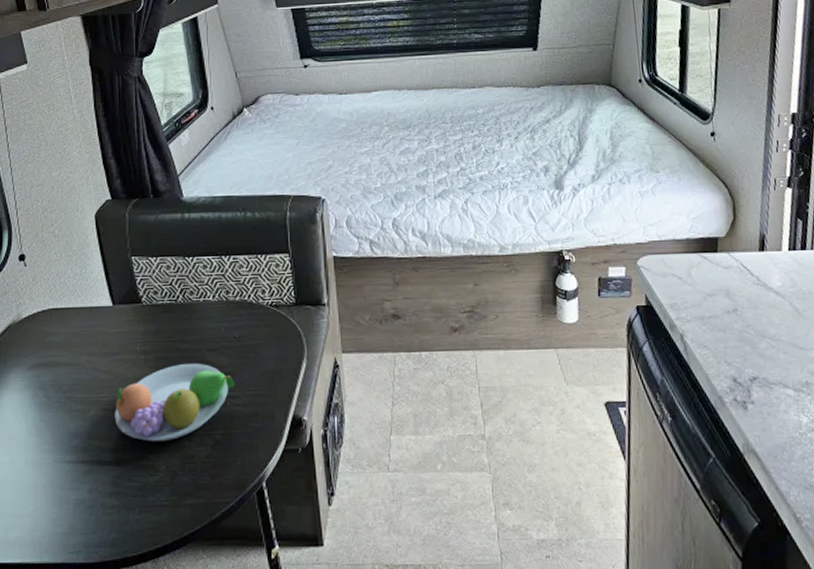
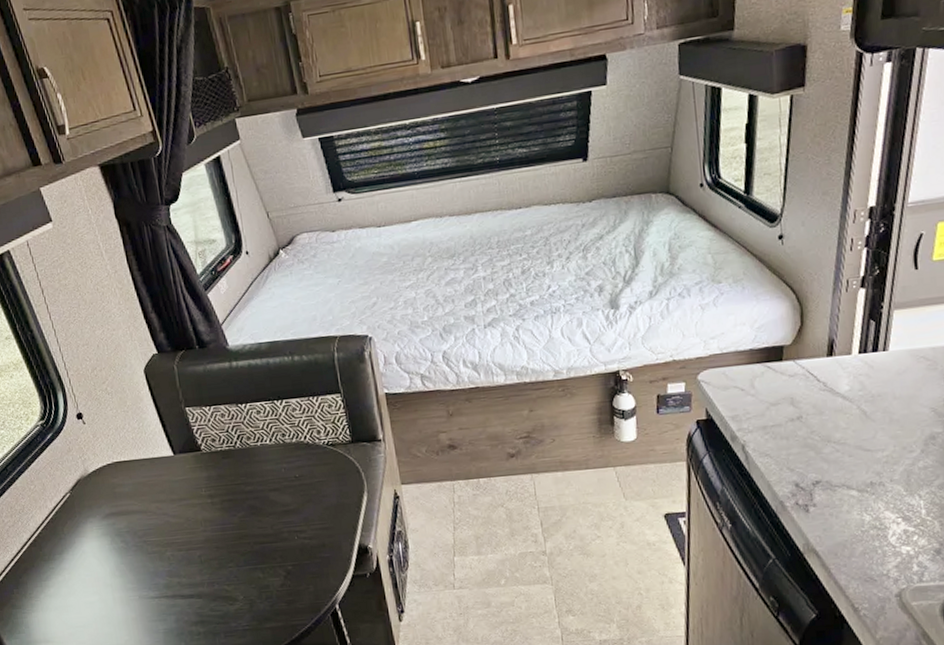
fruit bowl: present [114,362,235,442] -> none [188,502,300,576]

